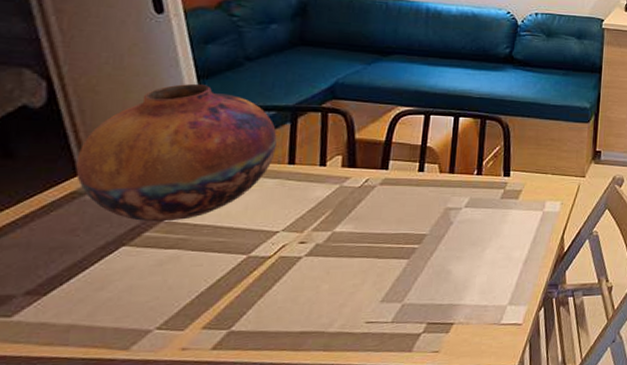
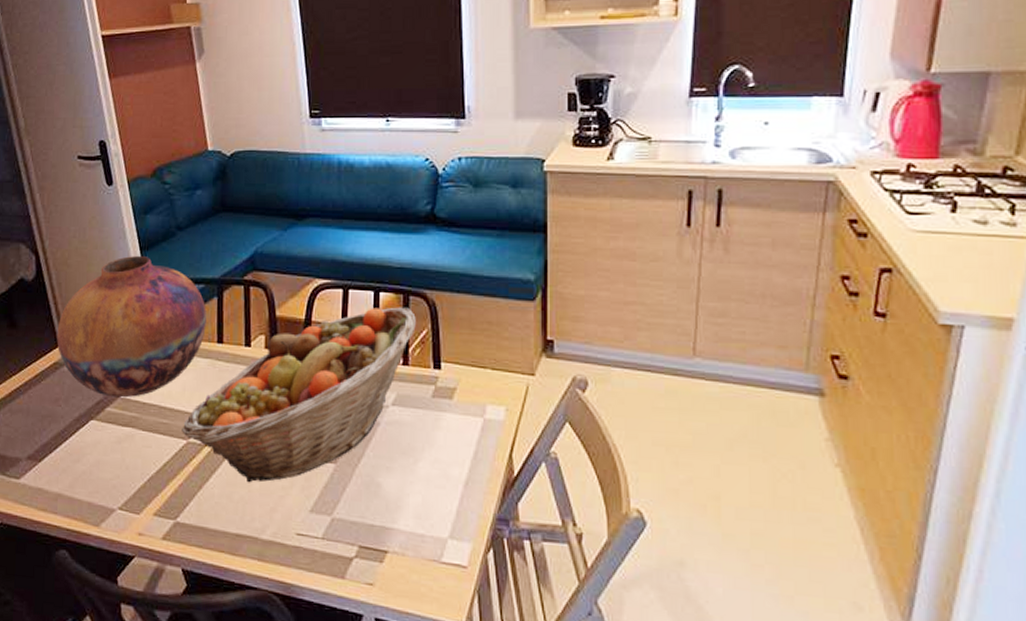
fruit basket: none [241,129,491,286] -> present [182,307,416,483]

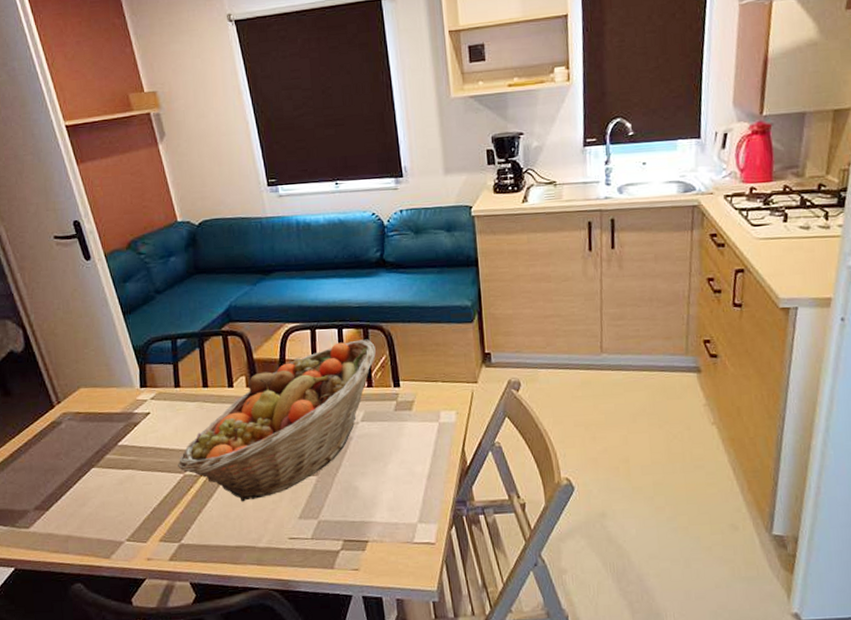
vase: present [57,255,206,398] -> none [51,319,191,446]

